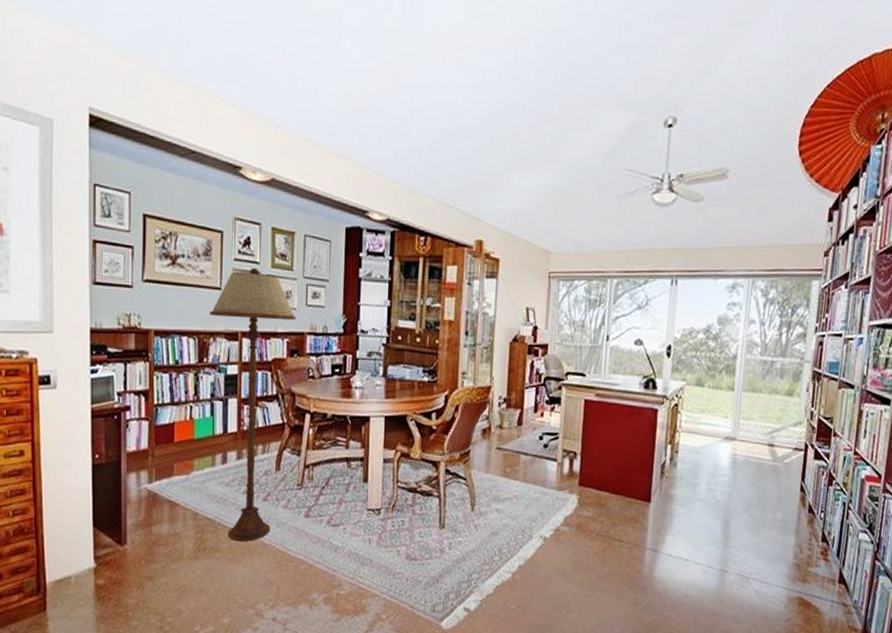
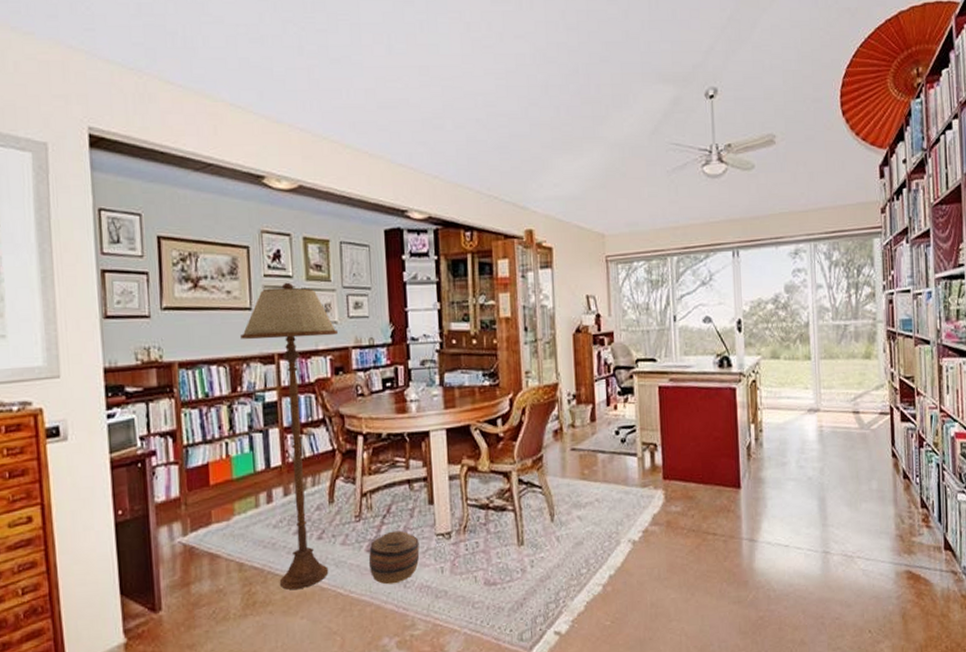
basket: none [305,501,352,548] -> present [368,530,420,585]

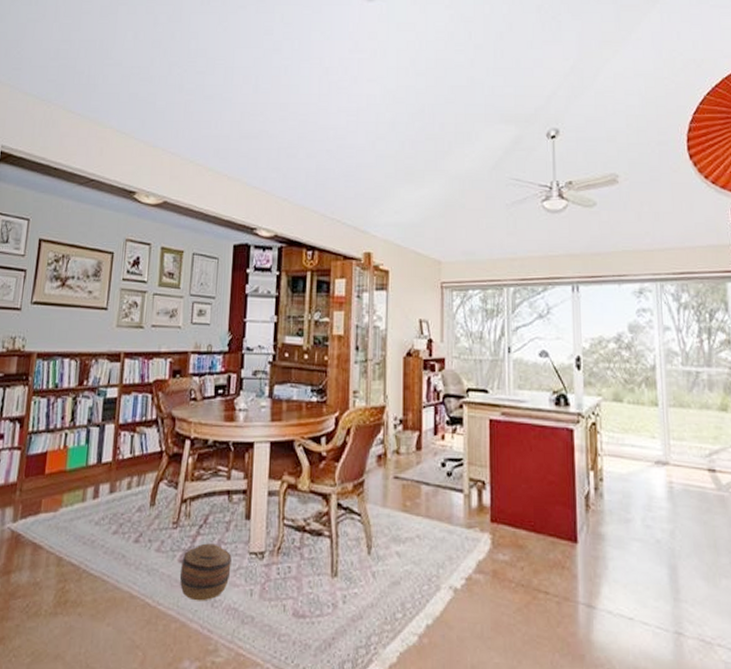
floor lamp: present [240,282,338,590] -> none [93,287,180,593]

